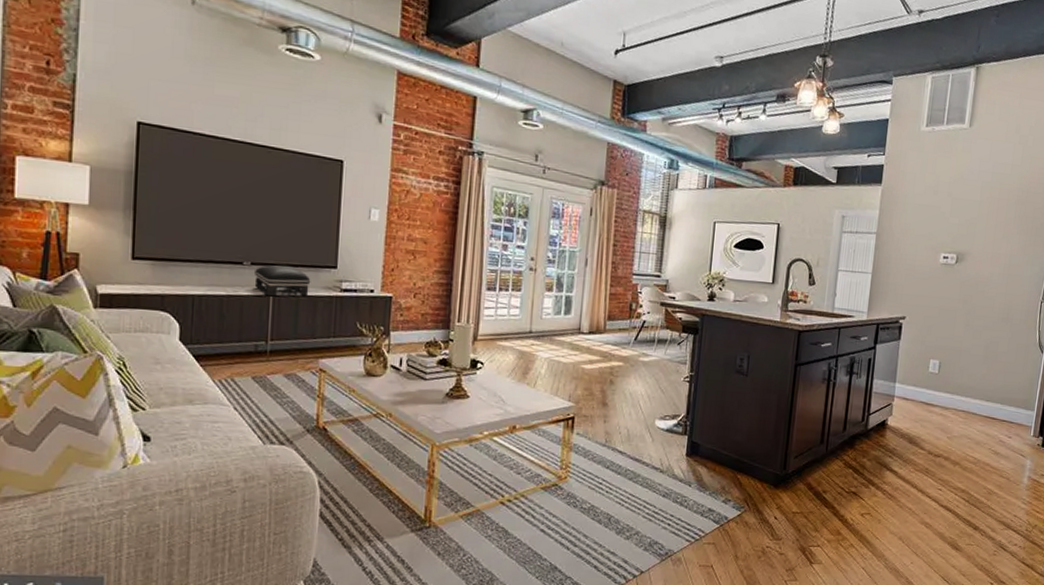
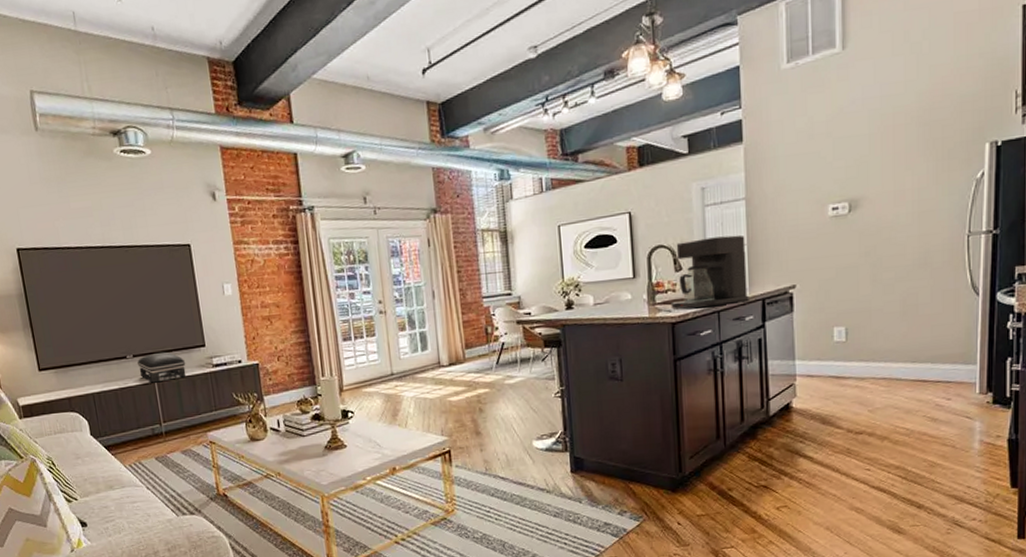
coffee maker: none [800,259,871,324] -> present [670,234,749,310]

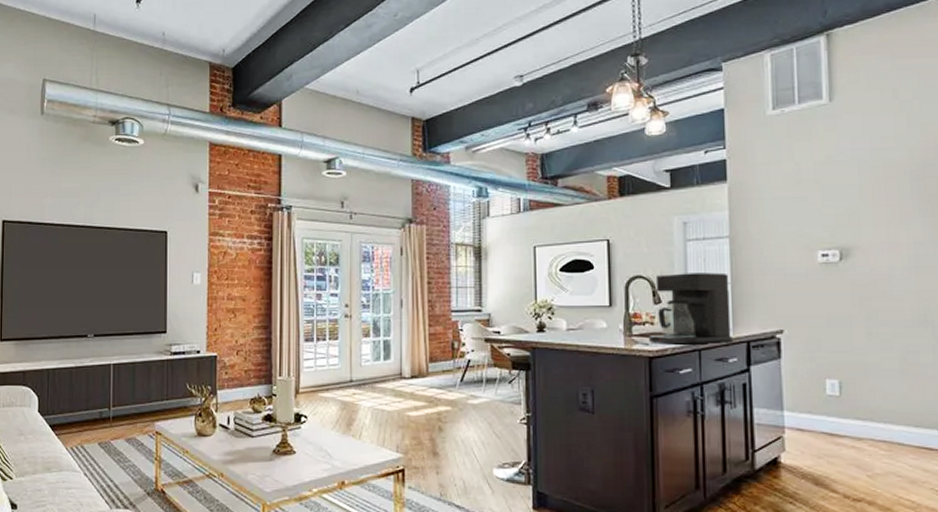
wireless router: present [136,352,186,383] -> none [96,334,145,365]

